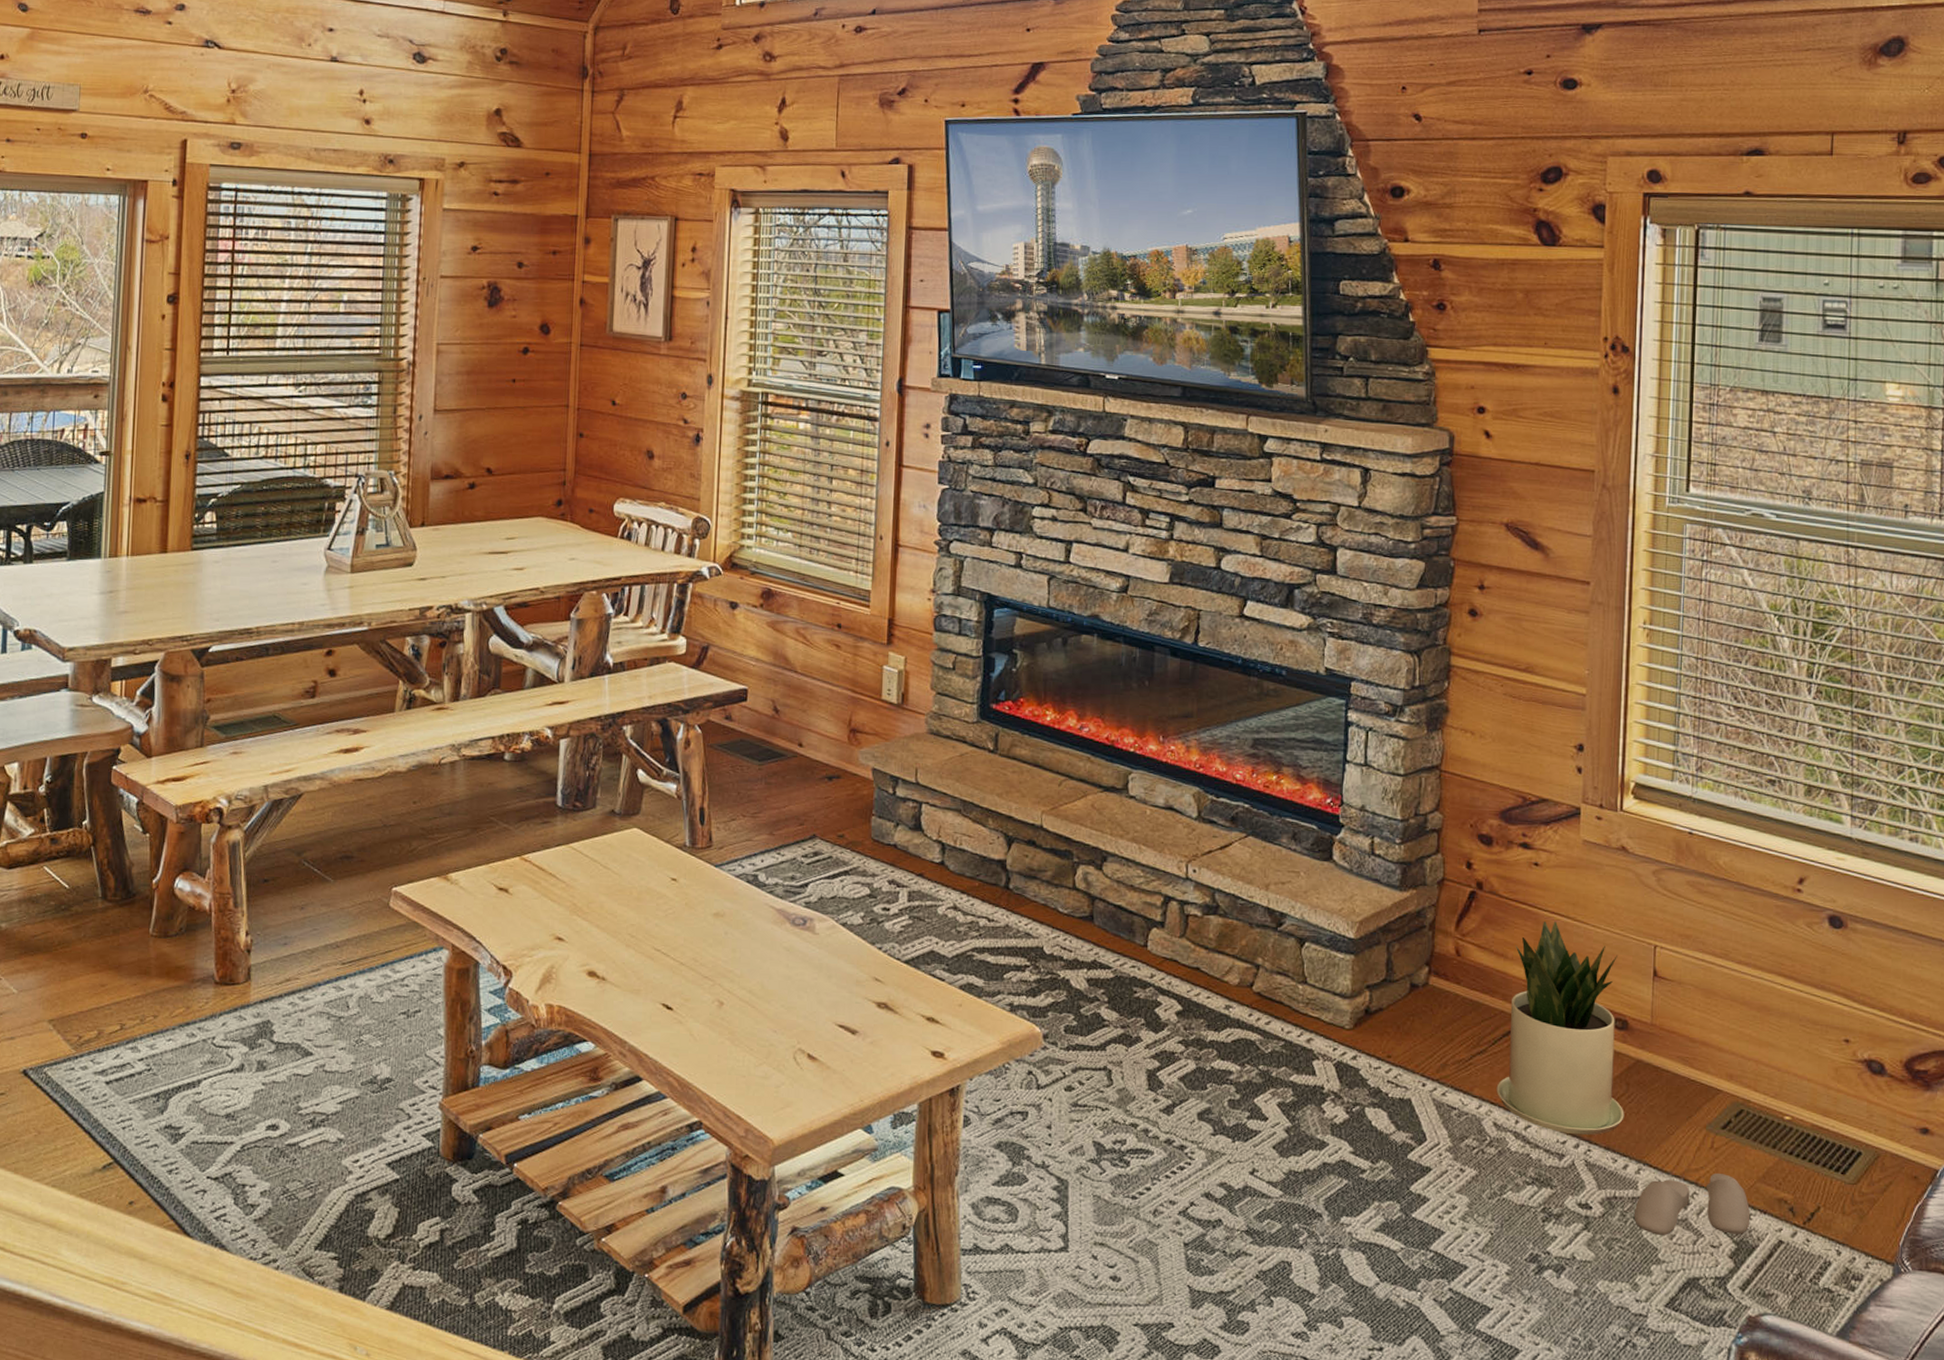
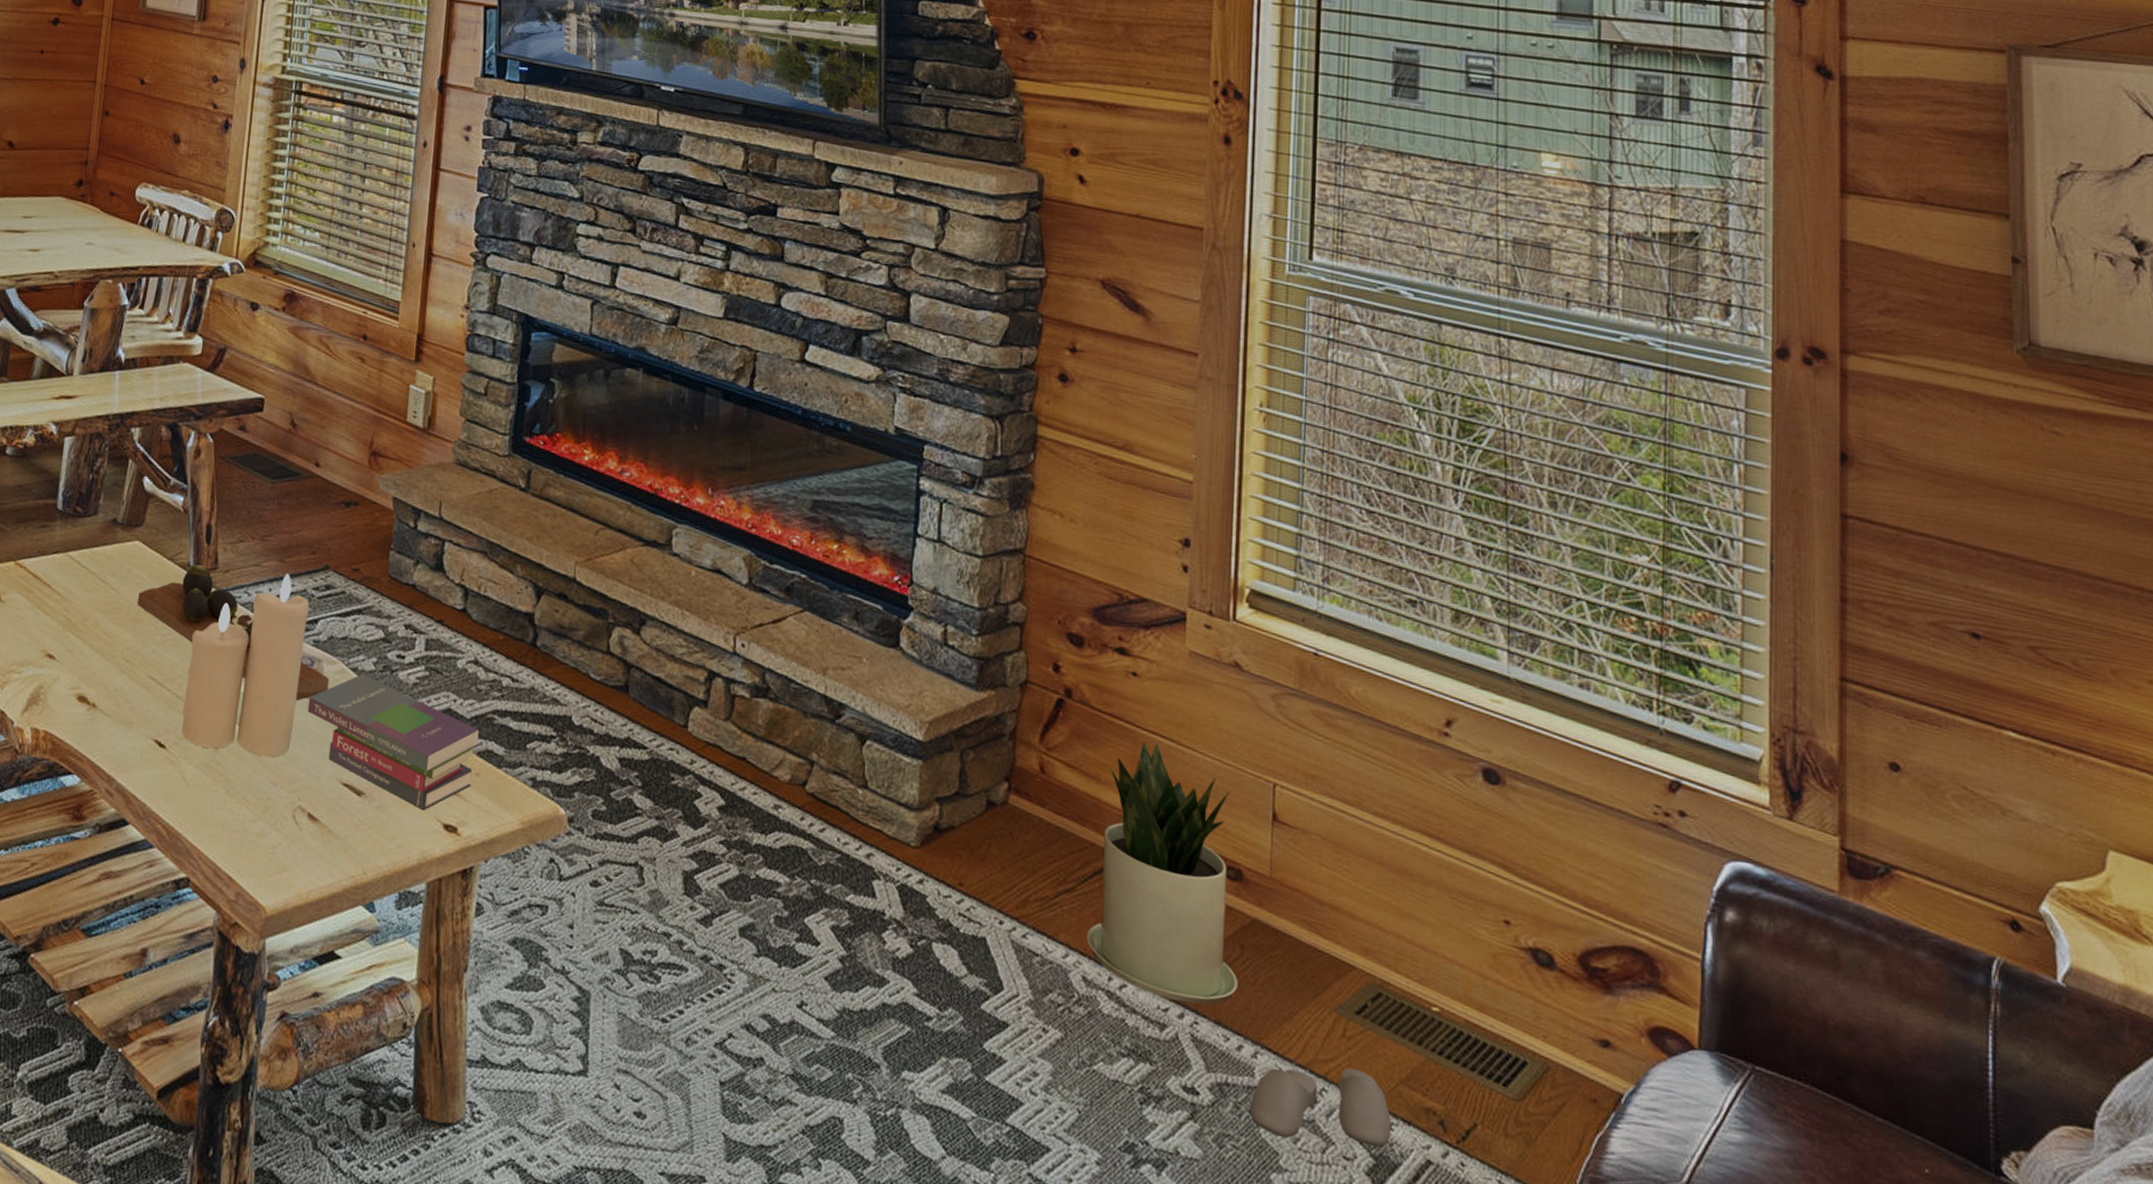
decorative tray: none [639,844,822,957] -> present [138,564,330,700]
candle: none [686,845,800,1009] -> present [181,573,310,758]
books: none [802,928,960,1041] -> present [307,674,479,810]

